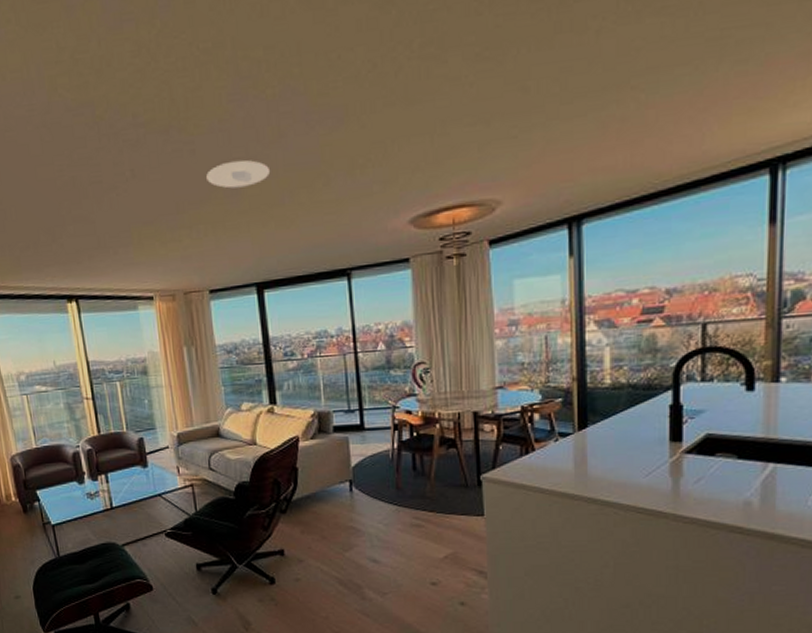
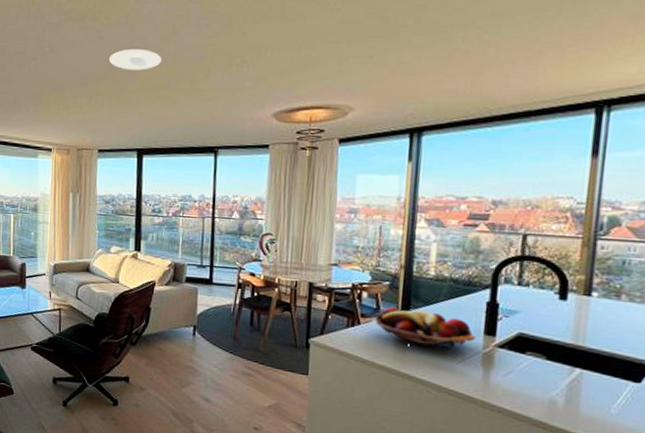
fruit basket: none [550,425,661,466] -> present [374,307,476,350]

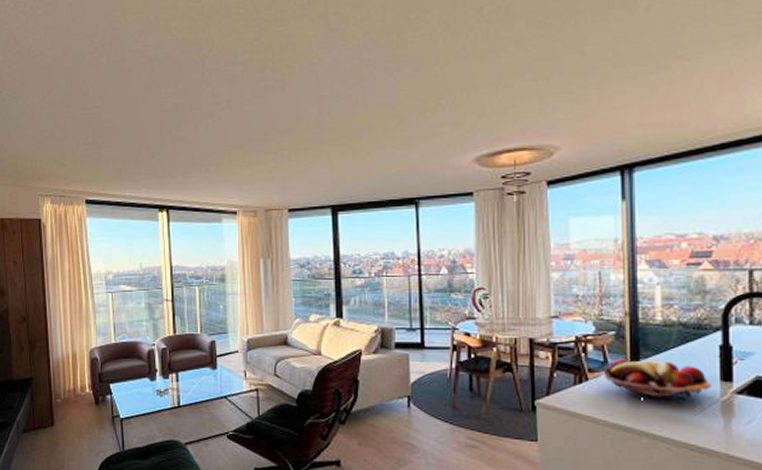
recessed light: present [109,48,162,70] -> none [294,97,351,122]

